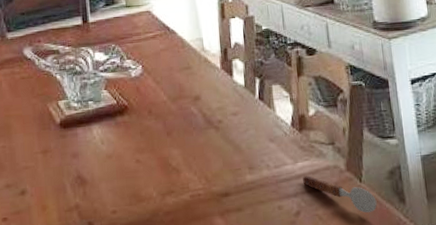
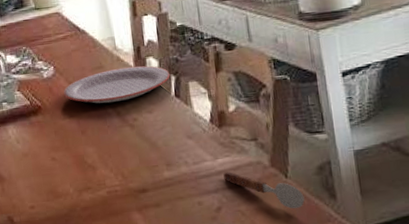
plate: none [151,67,255,105] -> present [64,65,170,104]

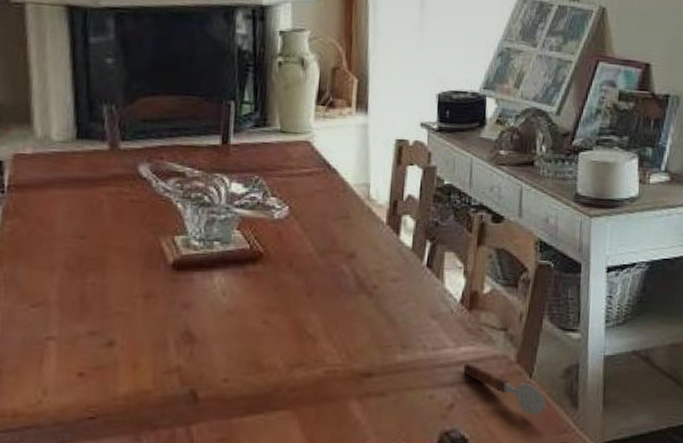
plate: present [64,65,170,104] -> none [295,222,426,262]

